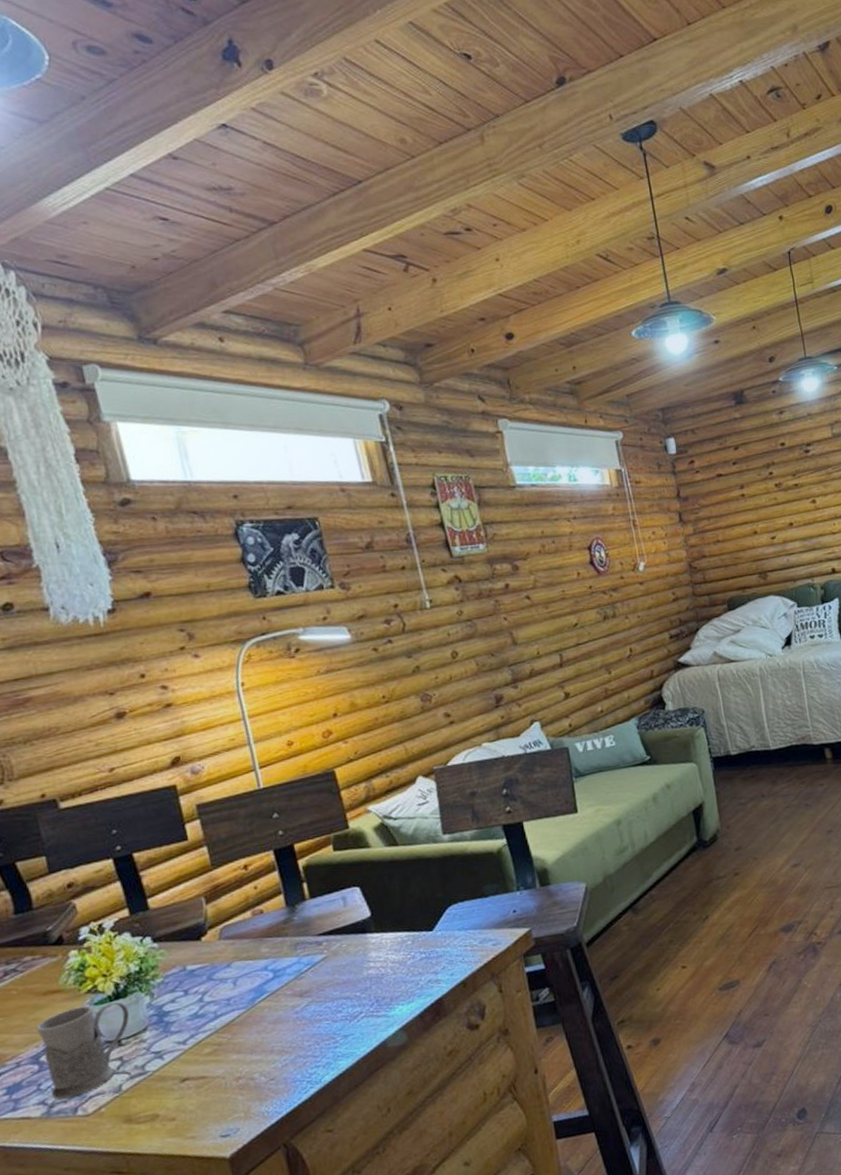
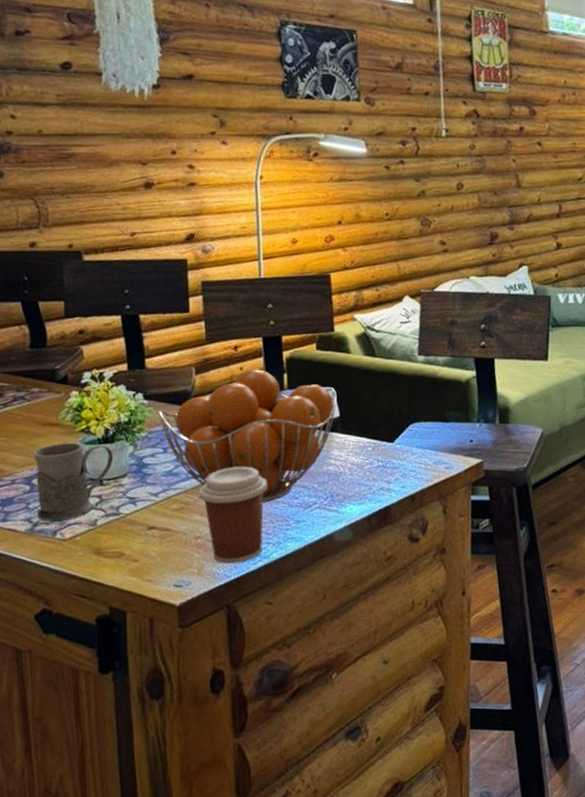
fruit basket: none [171,884,366,1025] -> present [158,369,337,503]
coffee cup: none [230,990,312,1100] -> present [198,466,268,564]

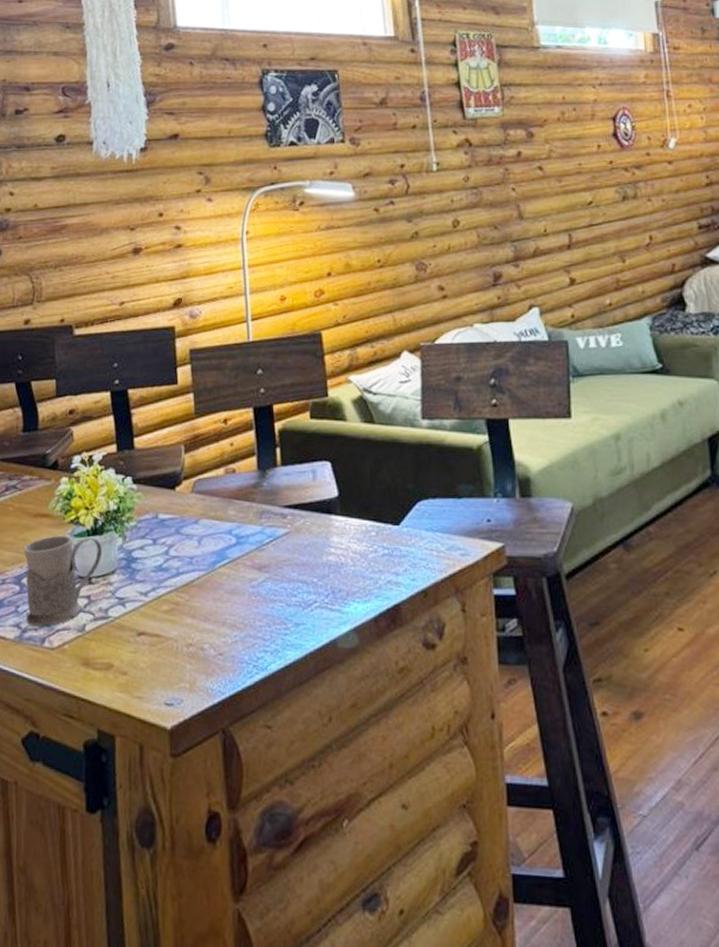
fruit basket: present [158,369,337,503] -> none [147,444,334,602]
coffee cup: present [198,466,268,564] -> none [189,558,263,677]

